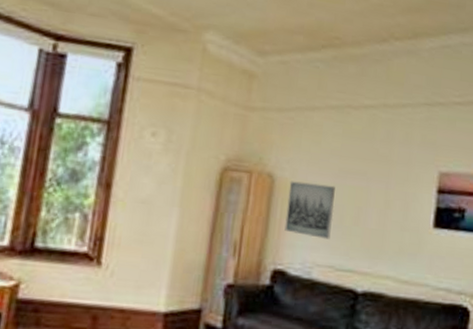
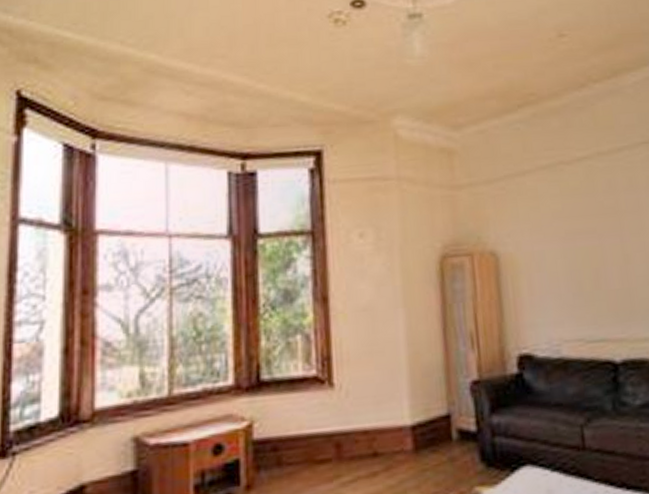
wall art: present [284,181,335,239] -> none [515,251,573,311]

